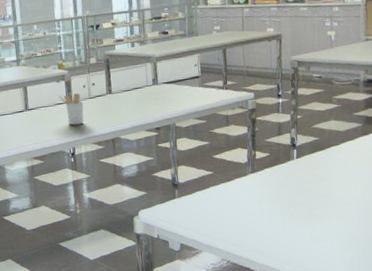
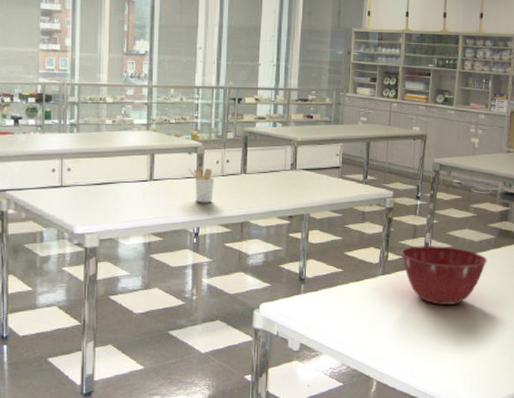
mixing bowl: none [268,139,357,196] -> present [401,246,488,305]

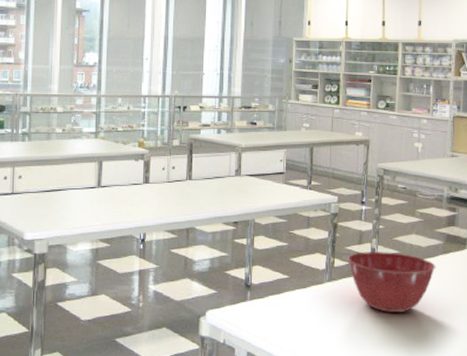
utensil holder: present [188,167,215,203] -> none [135,174,161,209]

